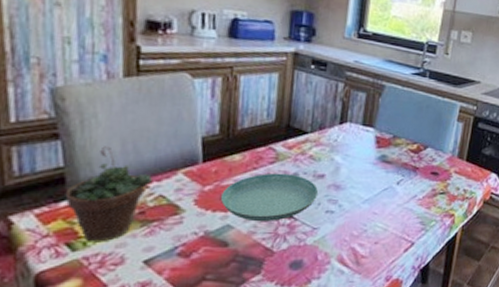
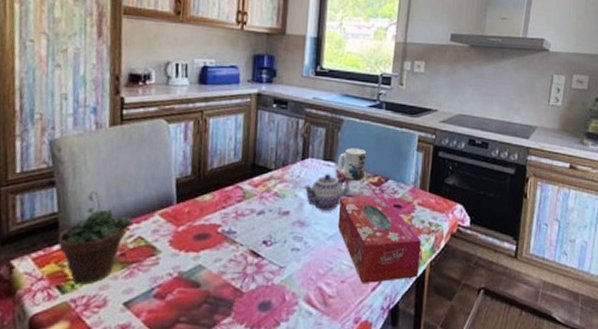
saucer: present [221,172,319,222] -> none [193,211,284,262]
teapot: none [339,138,388,175] -> present [302,173,349,210]
tissue box: none [373,162,455,246] -> present [337,195,421,284]
mug: none [377,114,407,146] -> present [338,148,367,179]

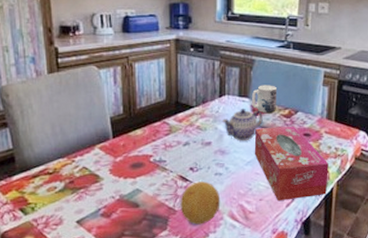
succulent plant: present [58,191,133,285] -> none [16,130,77,207]
fruit: none [248,258,296,311] -> present [180,181,221,225]

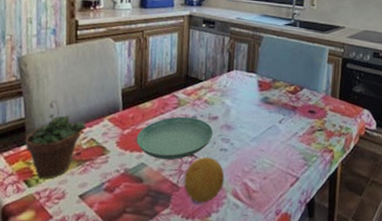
succulent plant: none [16,130,77,207] -> present [25,100,87,180]
saucer: none [130,143,208,186] -> present [137,116,214,160]
teapot: present [221,108,263,140] -> none [229,83,269,116]
mug: present [252,85,278,112] -> none [259,61,284,88]
tissue box: present [254,126,329,202] -> none [259,102,333,181]

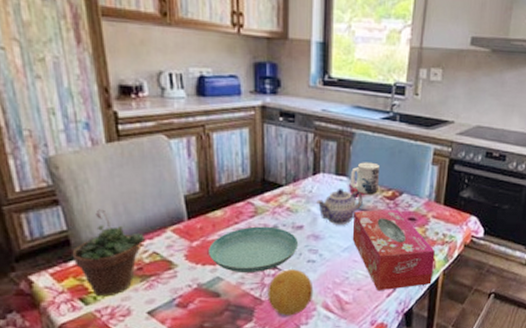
teapot: none [229,83,269,116] -> present [315,188,363,224]
mug: none [259,61,284,88] -> present [351,162,380,194]
tissue box: none [259,102,333,181] -> present [352,209,435,291]

